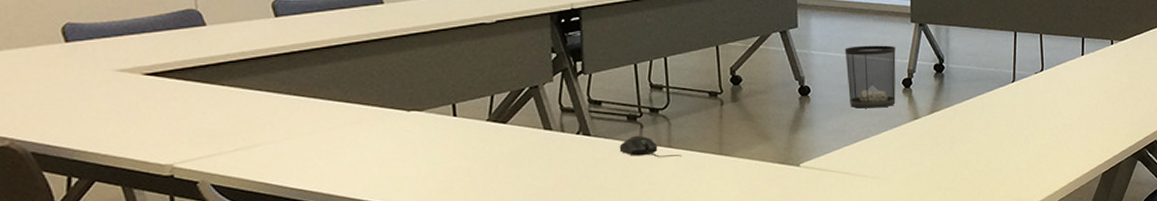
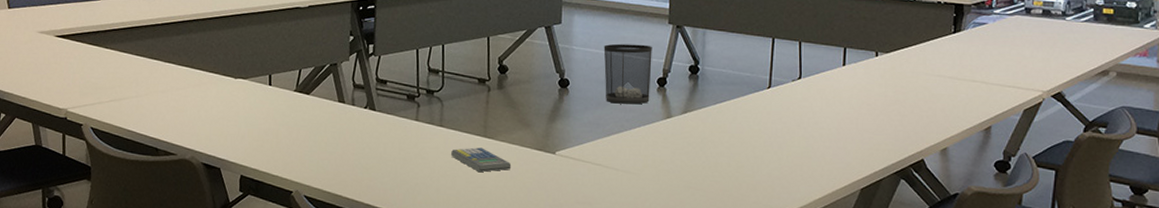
computer mouse: present [619,135,682,158] -> none [398,113,451,136]
calculator: none [684,166,753,192] -> present [451,147,512,172]

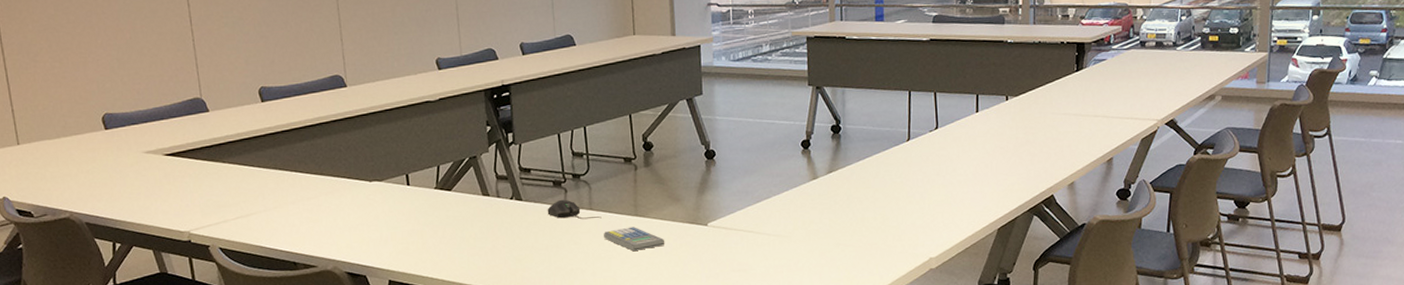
computer mouse: none [398,113,451,136] -> present [547,199,602,220]
waste bin: present [603,43,652,105] -> none [746,108,795,170]

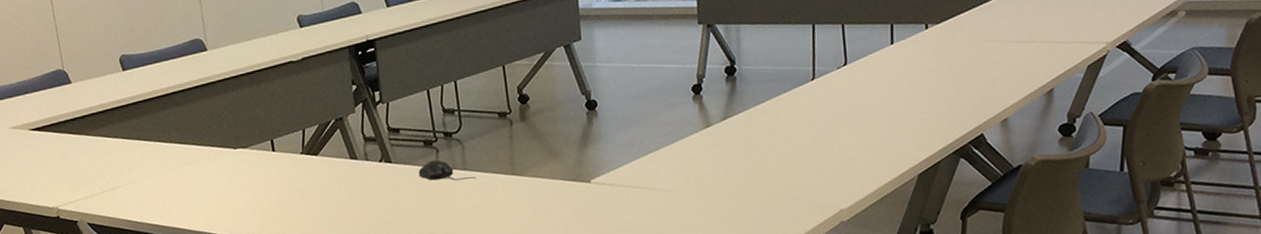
calculator: present [604,227,665,251] -> none [479,186,546,212]

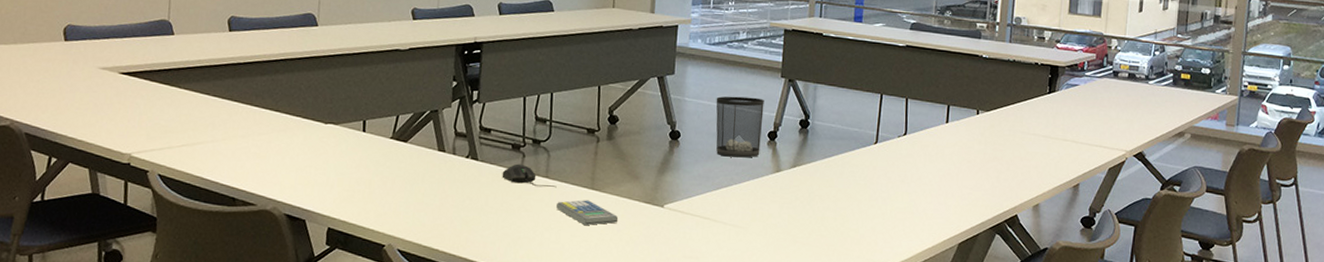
calculator: none [479,186,546,212] -> present [556,200,619,225]
waste bin: none [630,50,686,120] -> present [716,96,764,158]

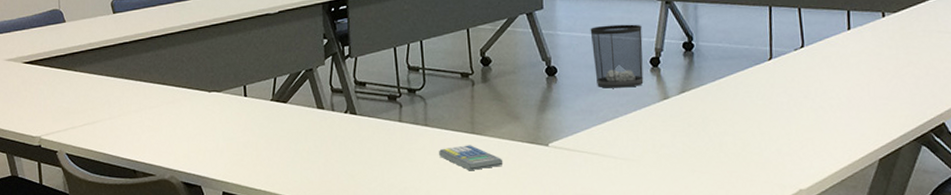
computer mouse: present [502,163,557,188] -> none [381,114,437,136]

